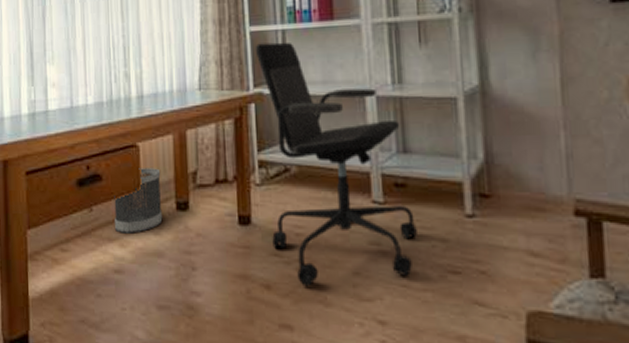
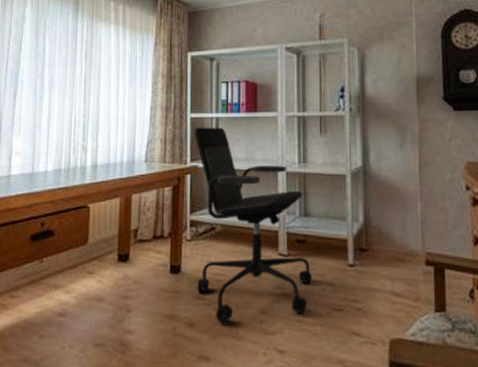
wastebasket: present [114,168,163,234] -> none [62,226,107,281]

